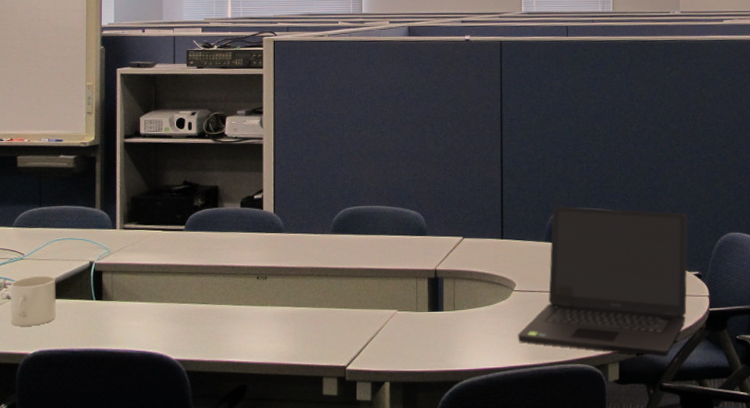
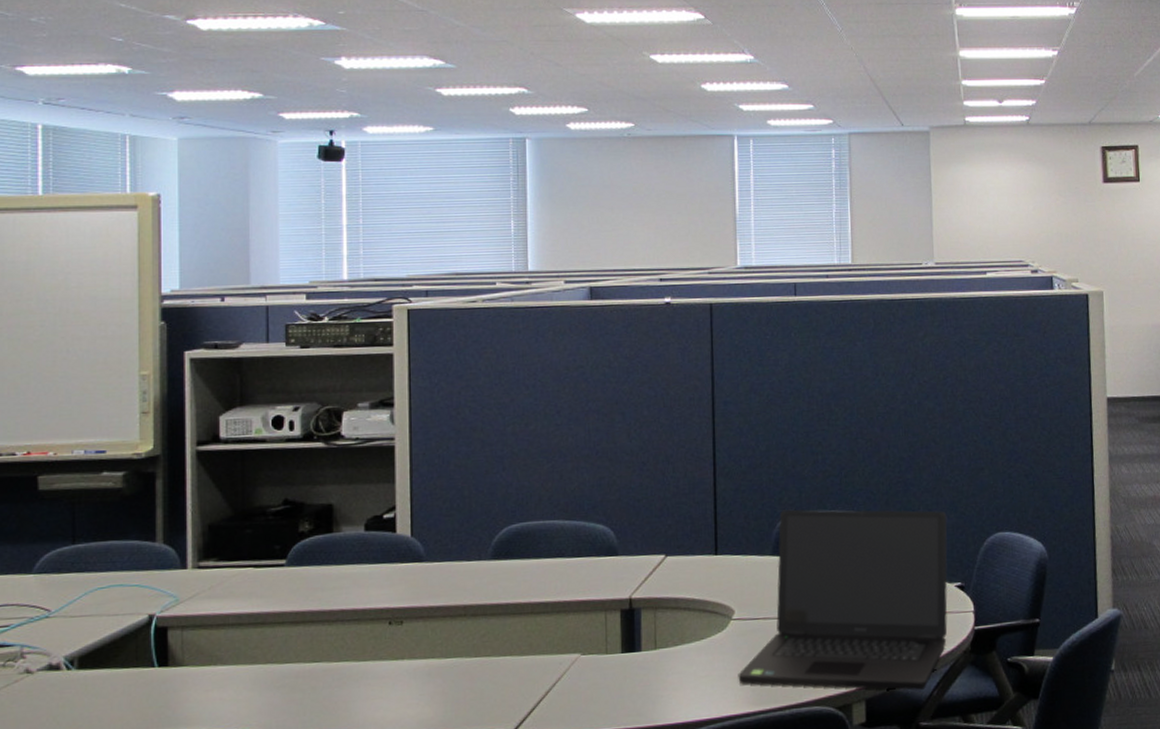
mug: present [10,275,56,326] -> none [30,637,99,710]

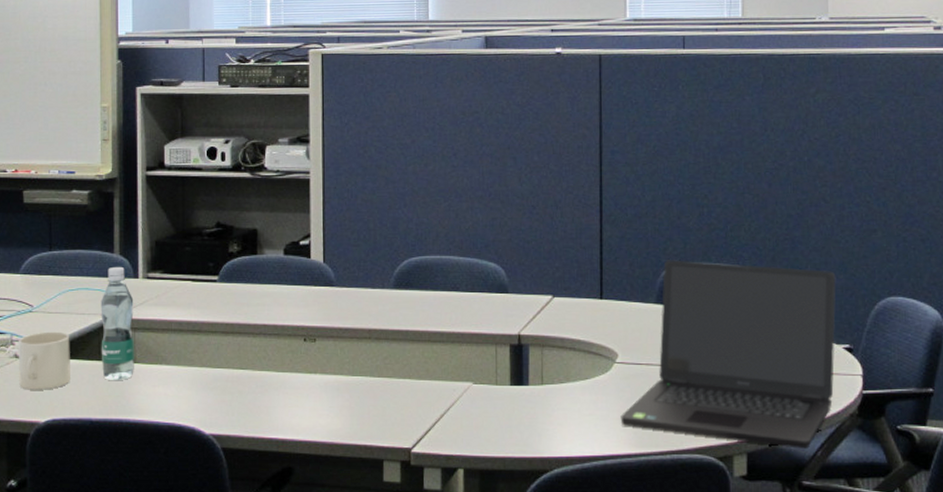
mug: none [30,637,99,710] -> present [18,331,70,390]
bottle: none [139,556,183,690] -> present [100,266,135,381]

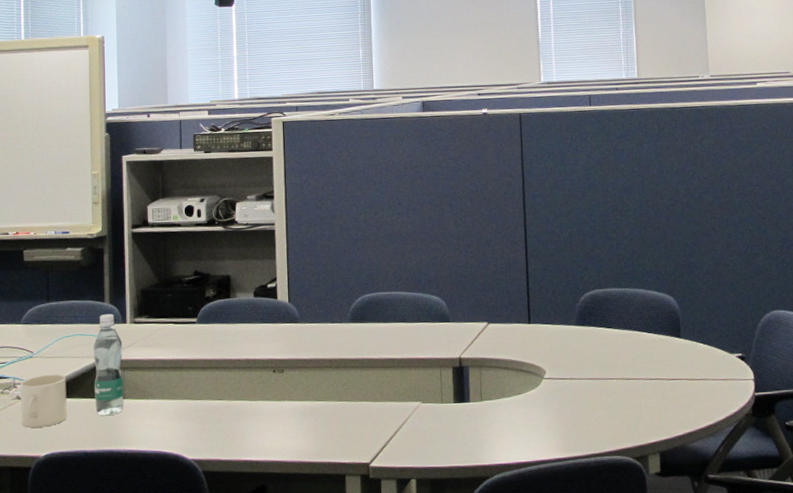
laptop: present [620,260,836,449] -> none [550,286,731,446]

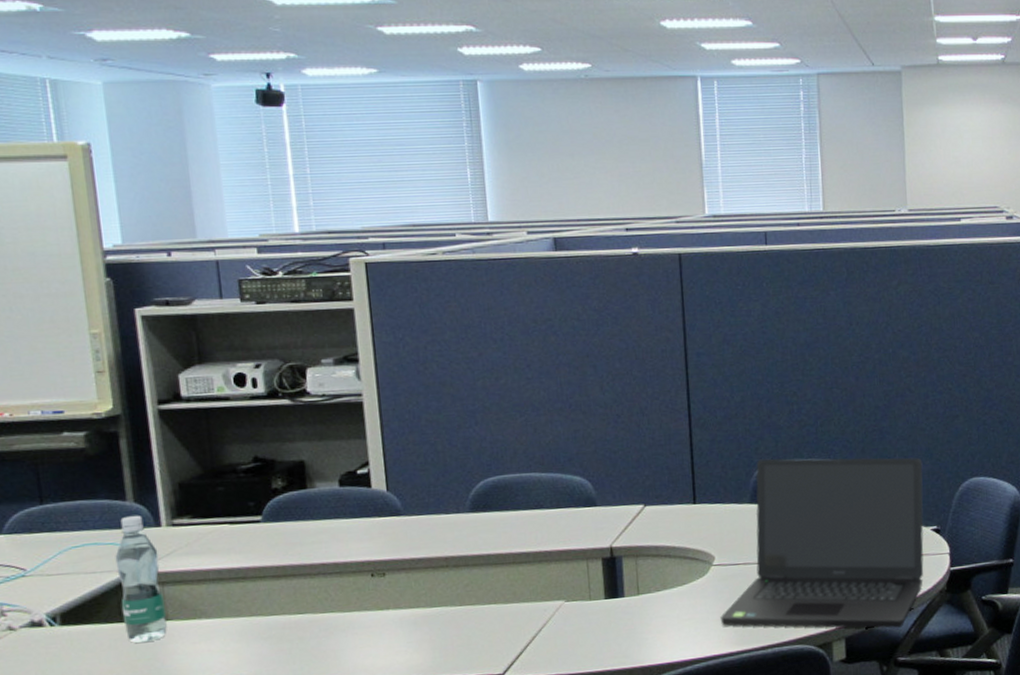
mug: present [20,374,67,428] -> none [10,595,86,665]
laptop: none [550,286,731,446] -> present [720,457,924,628]

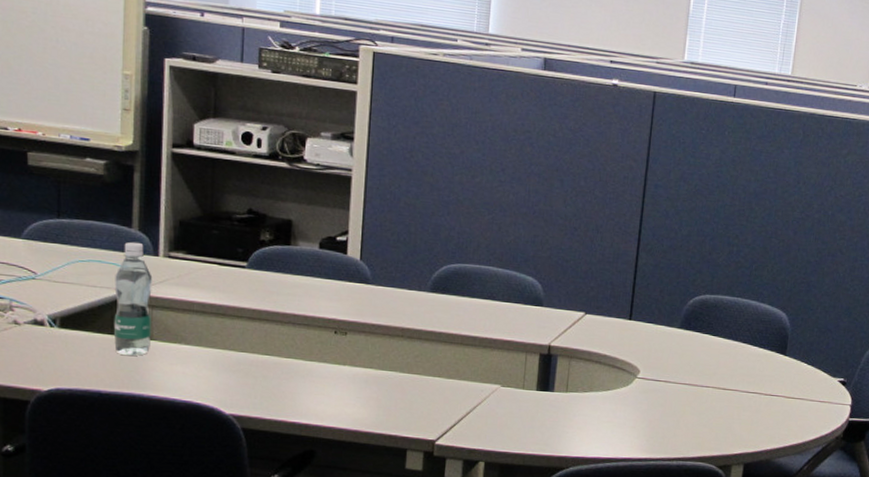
laptop: present [720,457,924,628] -> none [635,290,841,463]

